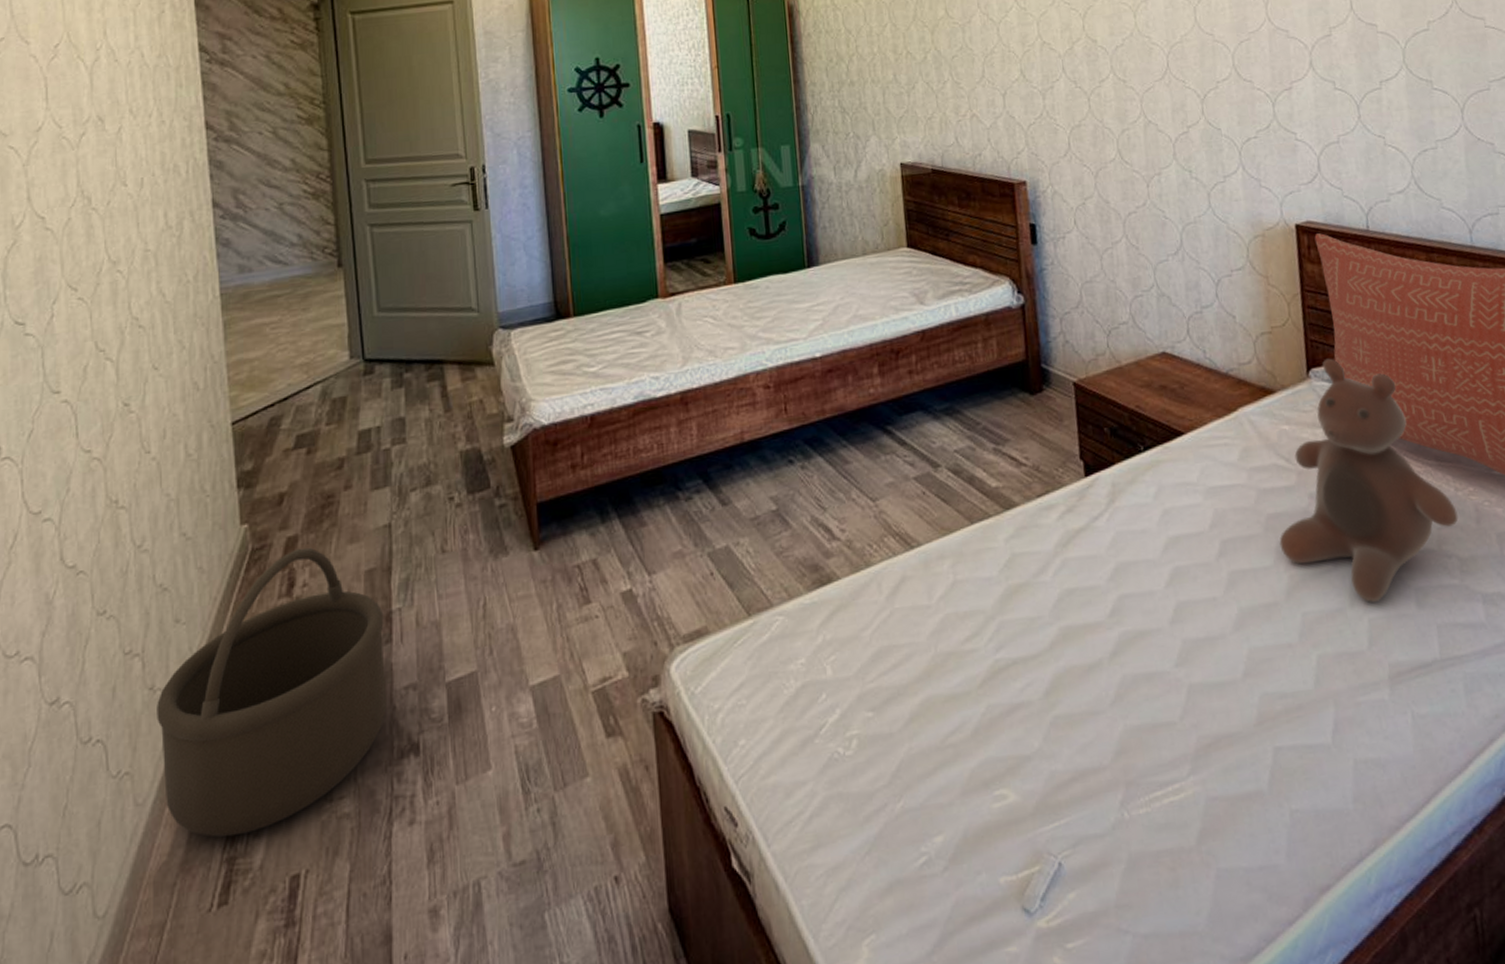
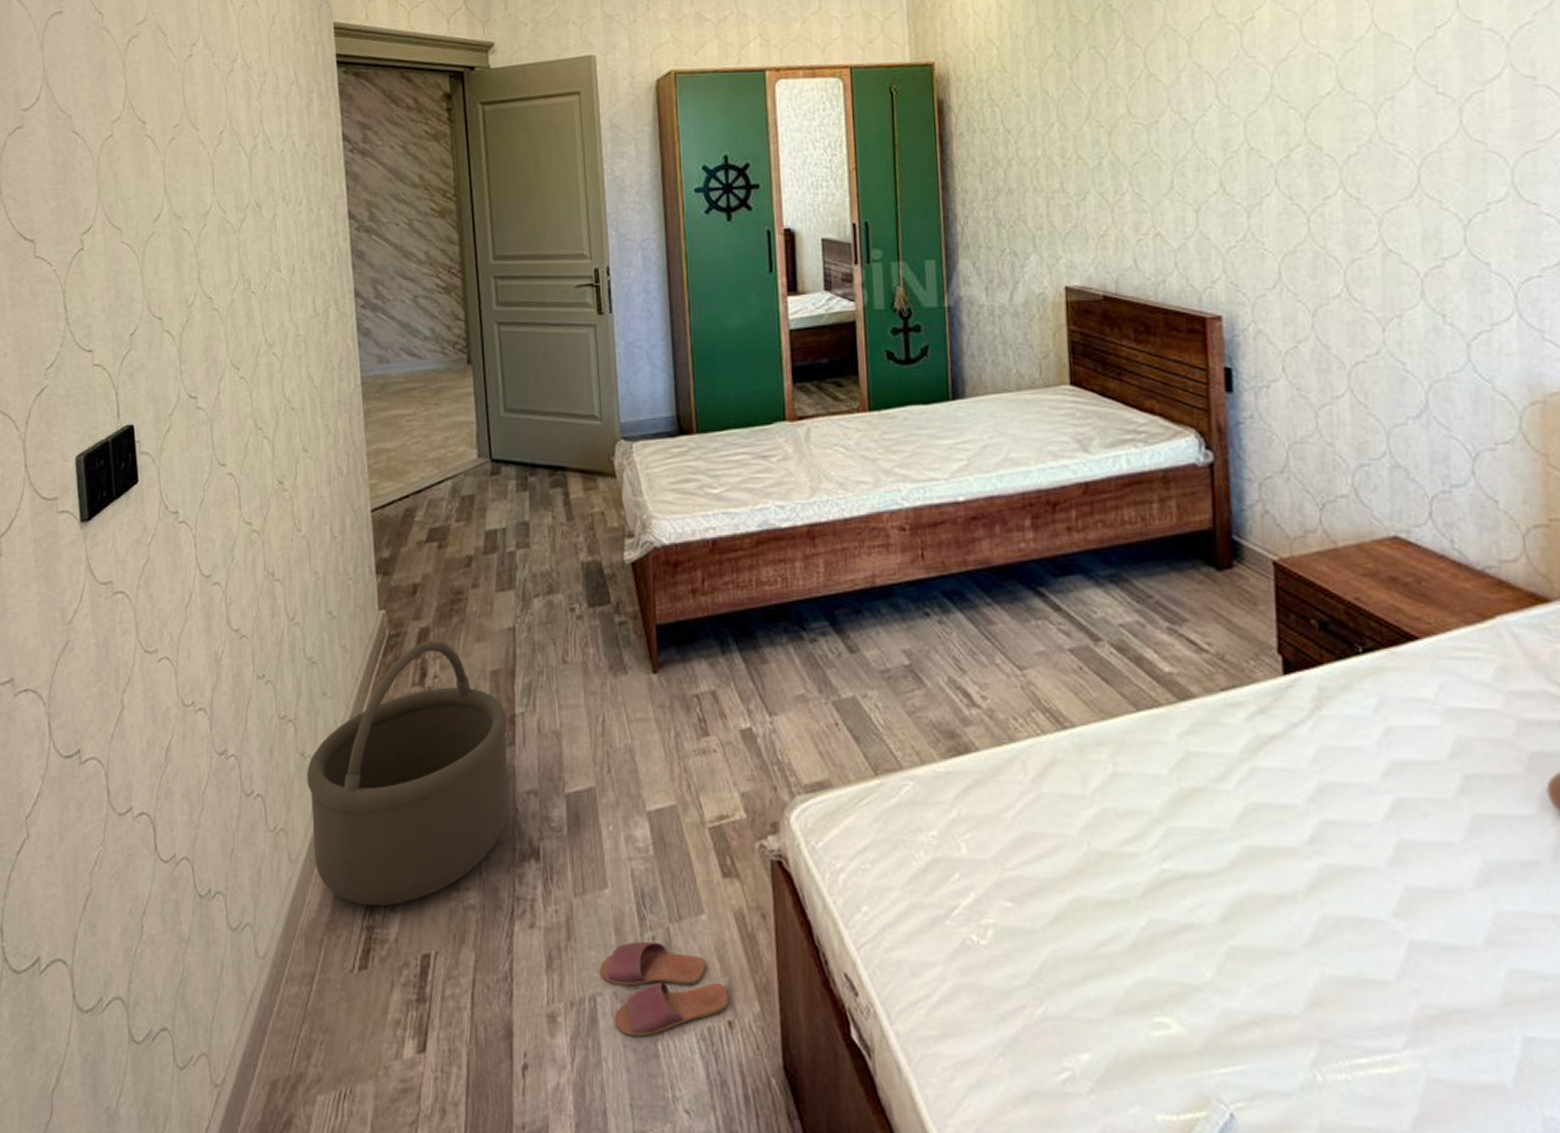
slippers: none [483,813,614,913] -> present [599,941,728,1037]

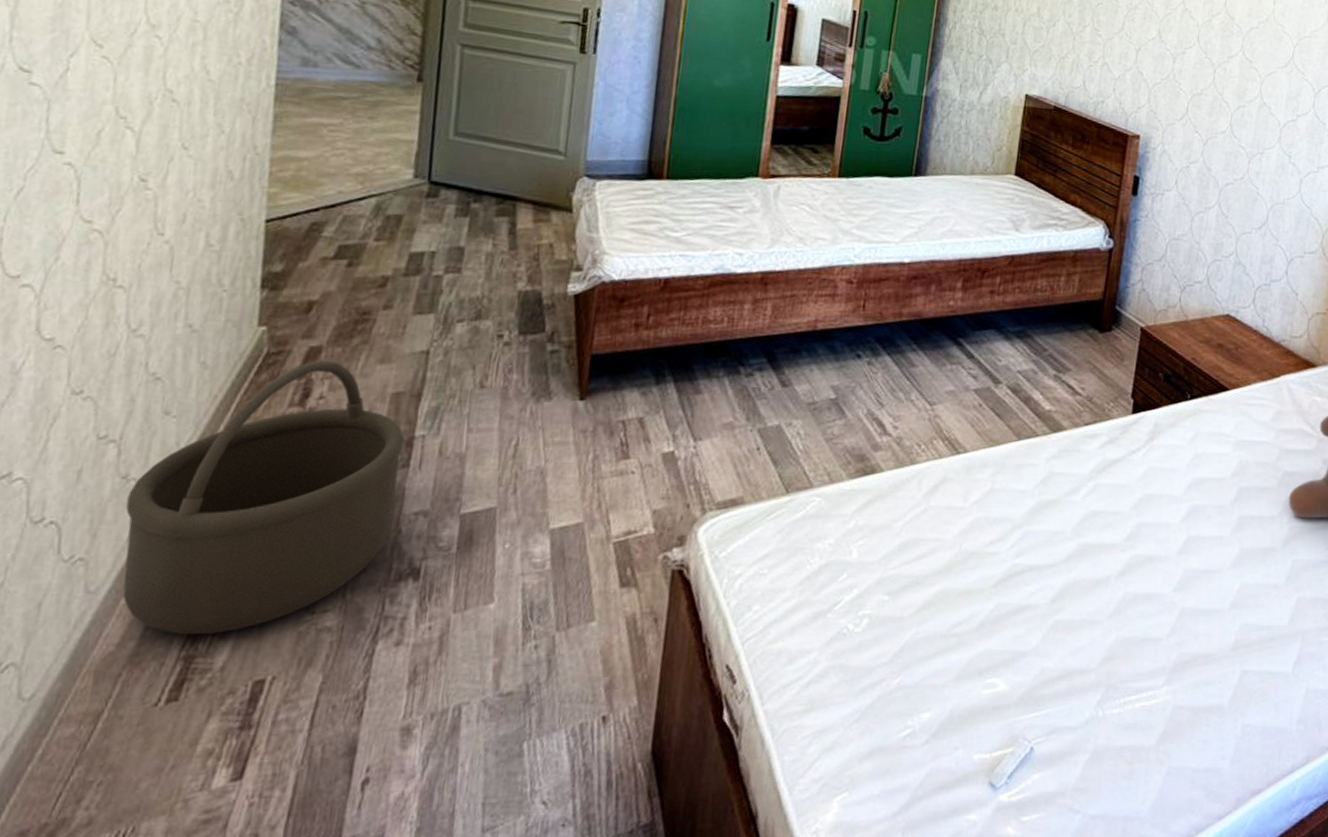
slippers: present [599,941,728,1037] -> none [470,650,607,739]

